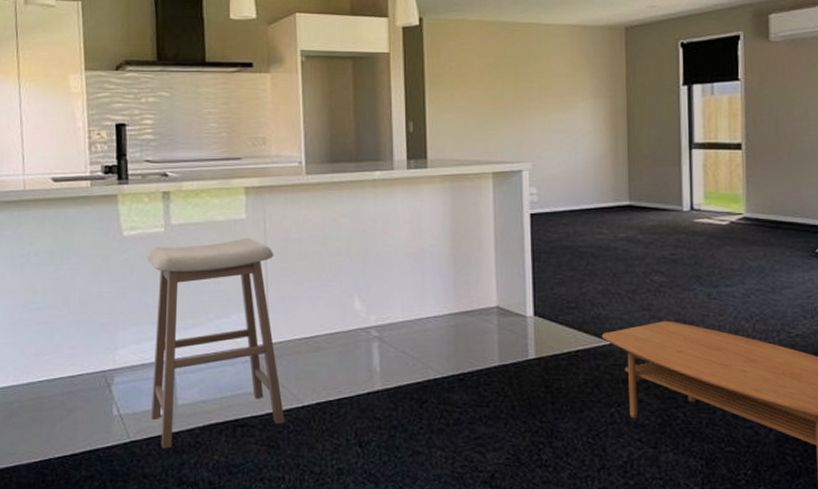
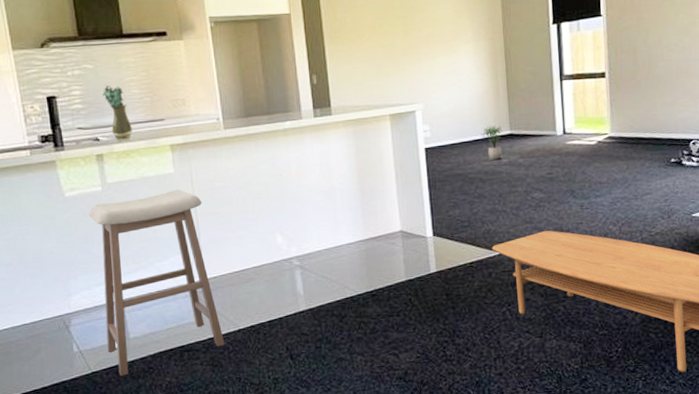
vase: none [176,115,205,179] -> present [102,84,132,141]
potted plant: none [594,193,620,234] -> present [480,124,503,161]

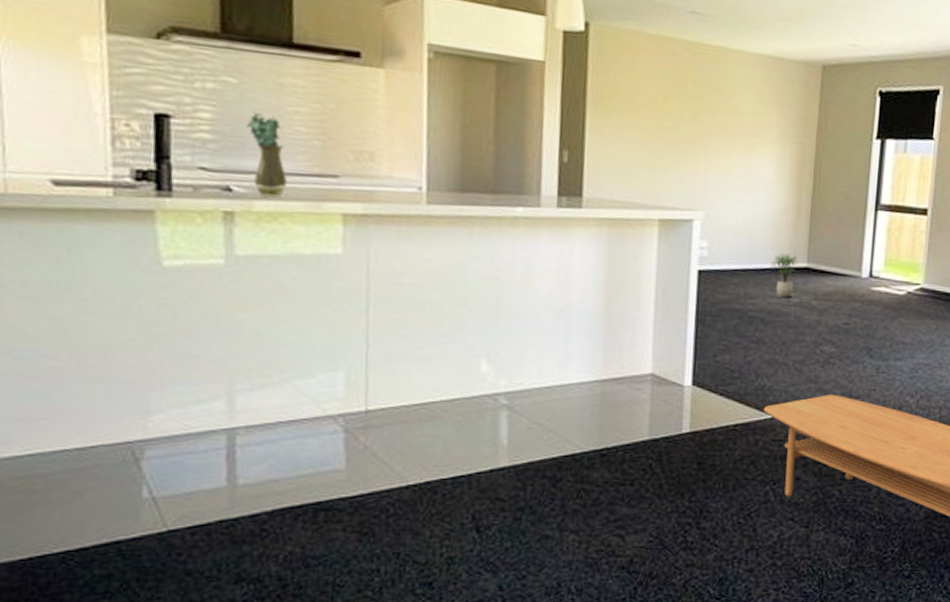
bar stool: present [88,190,225,376] -> none [197,279,384,539]

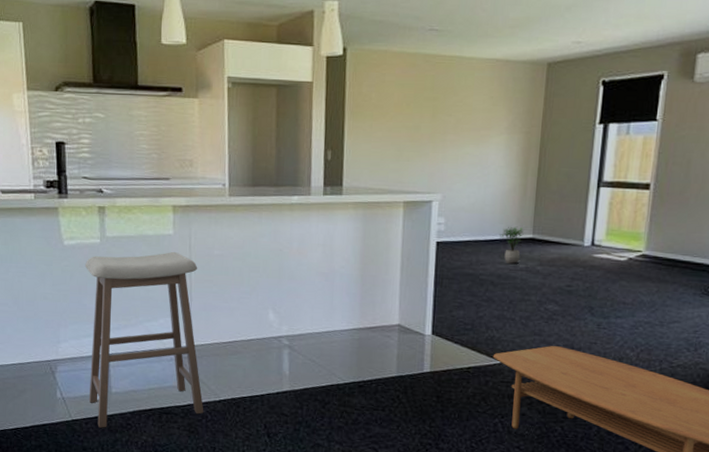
bar stool: none [197,279,384,539] -> present [85,252,204,428]
vase: present [246,111,287,198] -> none [111,136,137,196]

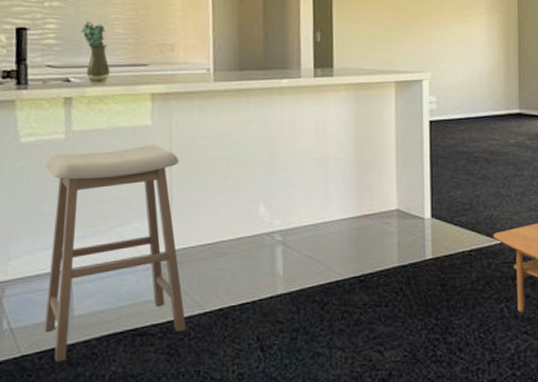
vase: none [111,136,137,196] -> present [81,20,110,85]
potted plant: present [499,226,524,265] -> none [488,102,511,140]

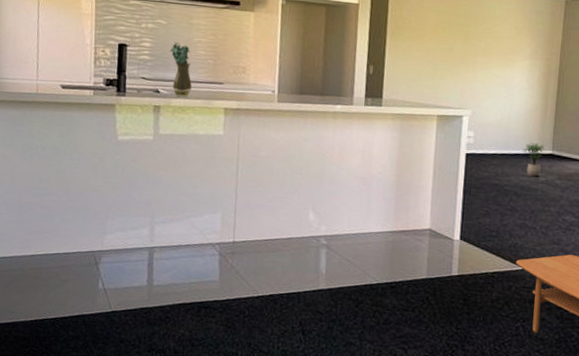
bar stool: present [44,145,187,362] -> none [129,151,245,321]
potted plant: none [488,102,511,140] -> present [522,142,544,178]

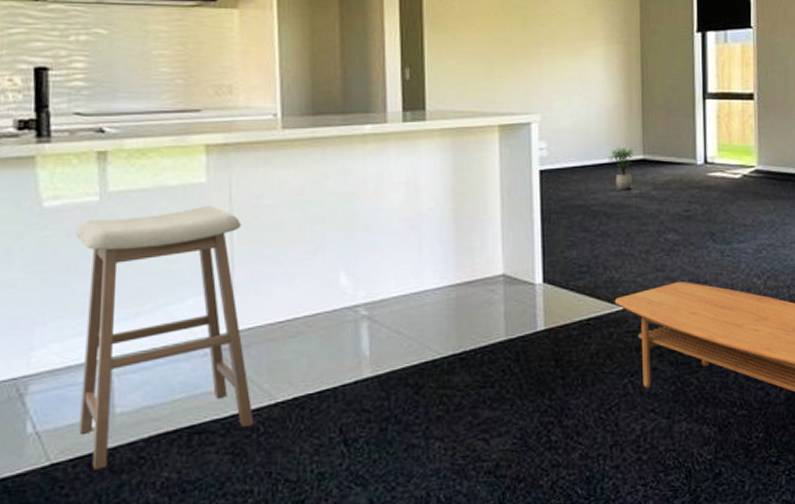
bar stool: none [129,151,245,321] -> present [75,206,254,470]
vase: present [170,41,192,97] -> none [116,57,154,135]

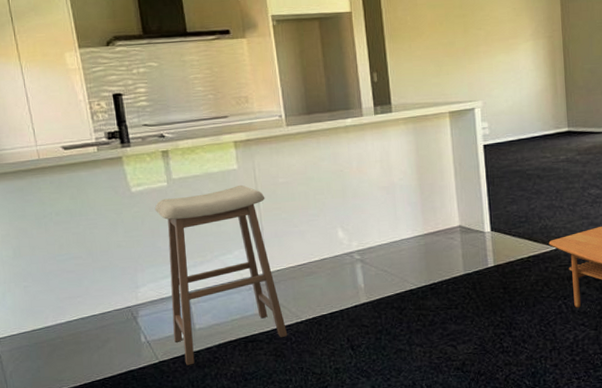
potted plant: present [607,147,634,191] -> none [538,122,560,158]

